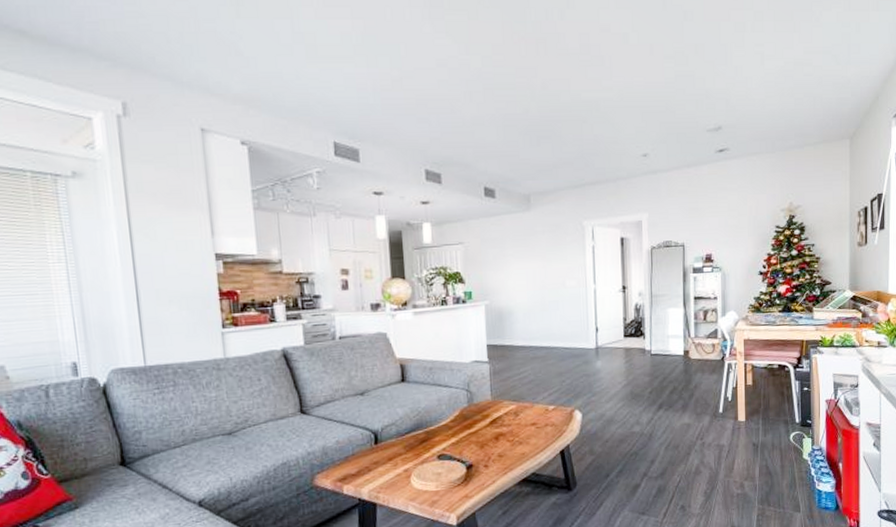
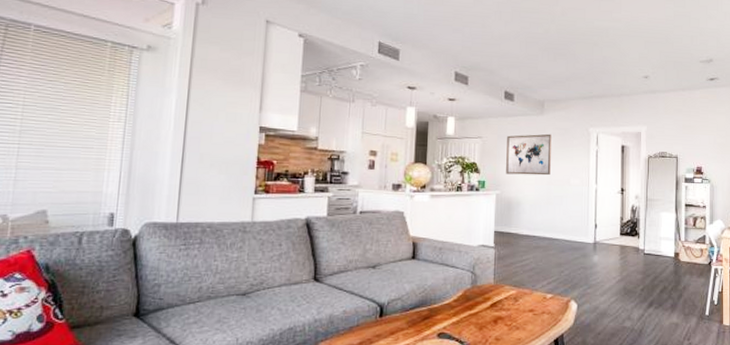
wall art: none [491,232,543,282] -> present [506,133,551,176]

